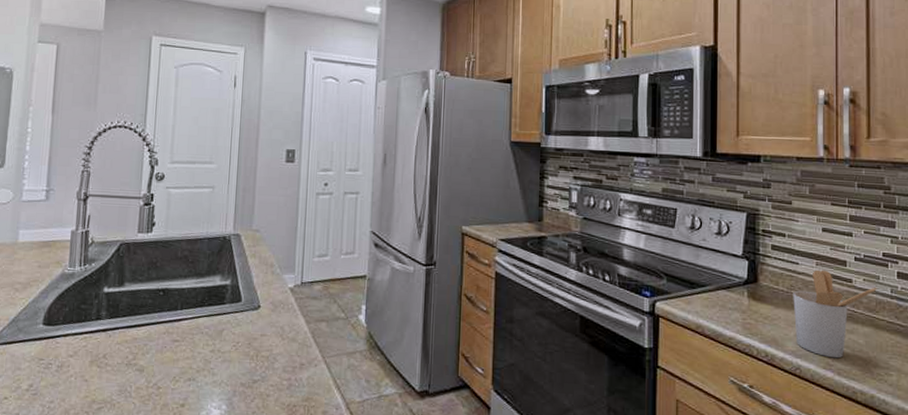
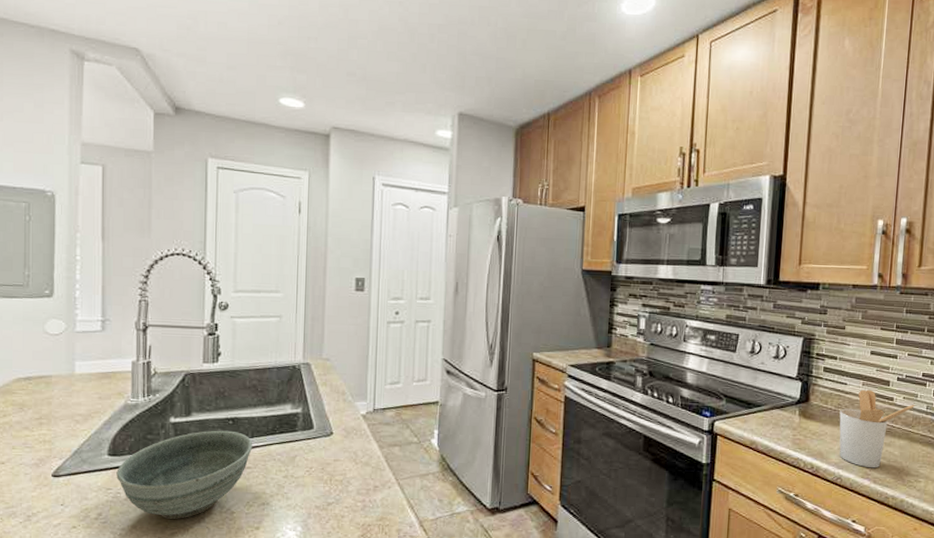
bowl: none [49,301,182,393] -> present [116,430,253,519]

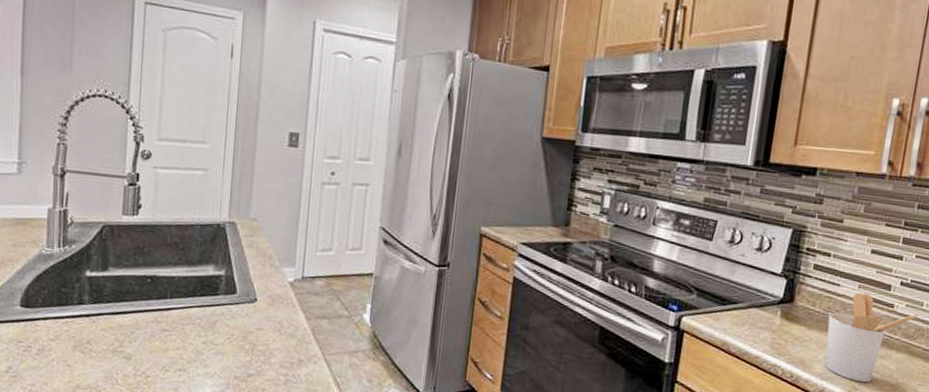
bowl: present [116,430,253,519] -> none [28,287,172,379]

